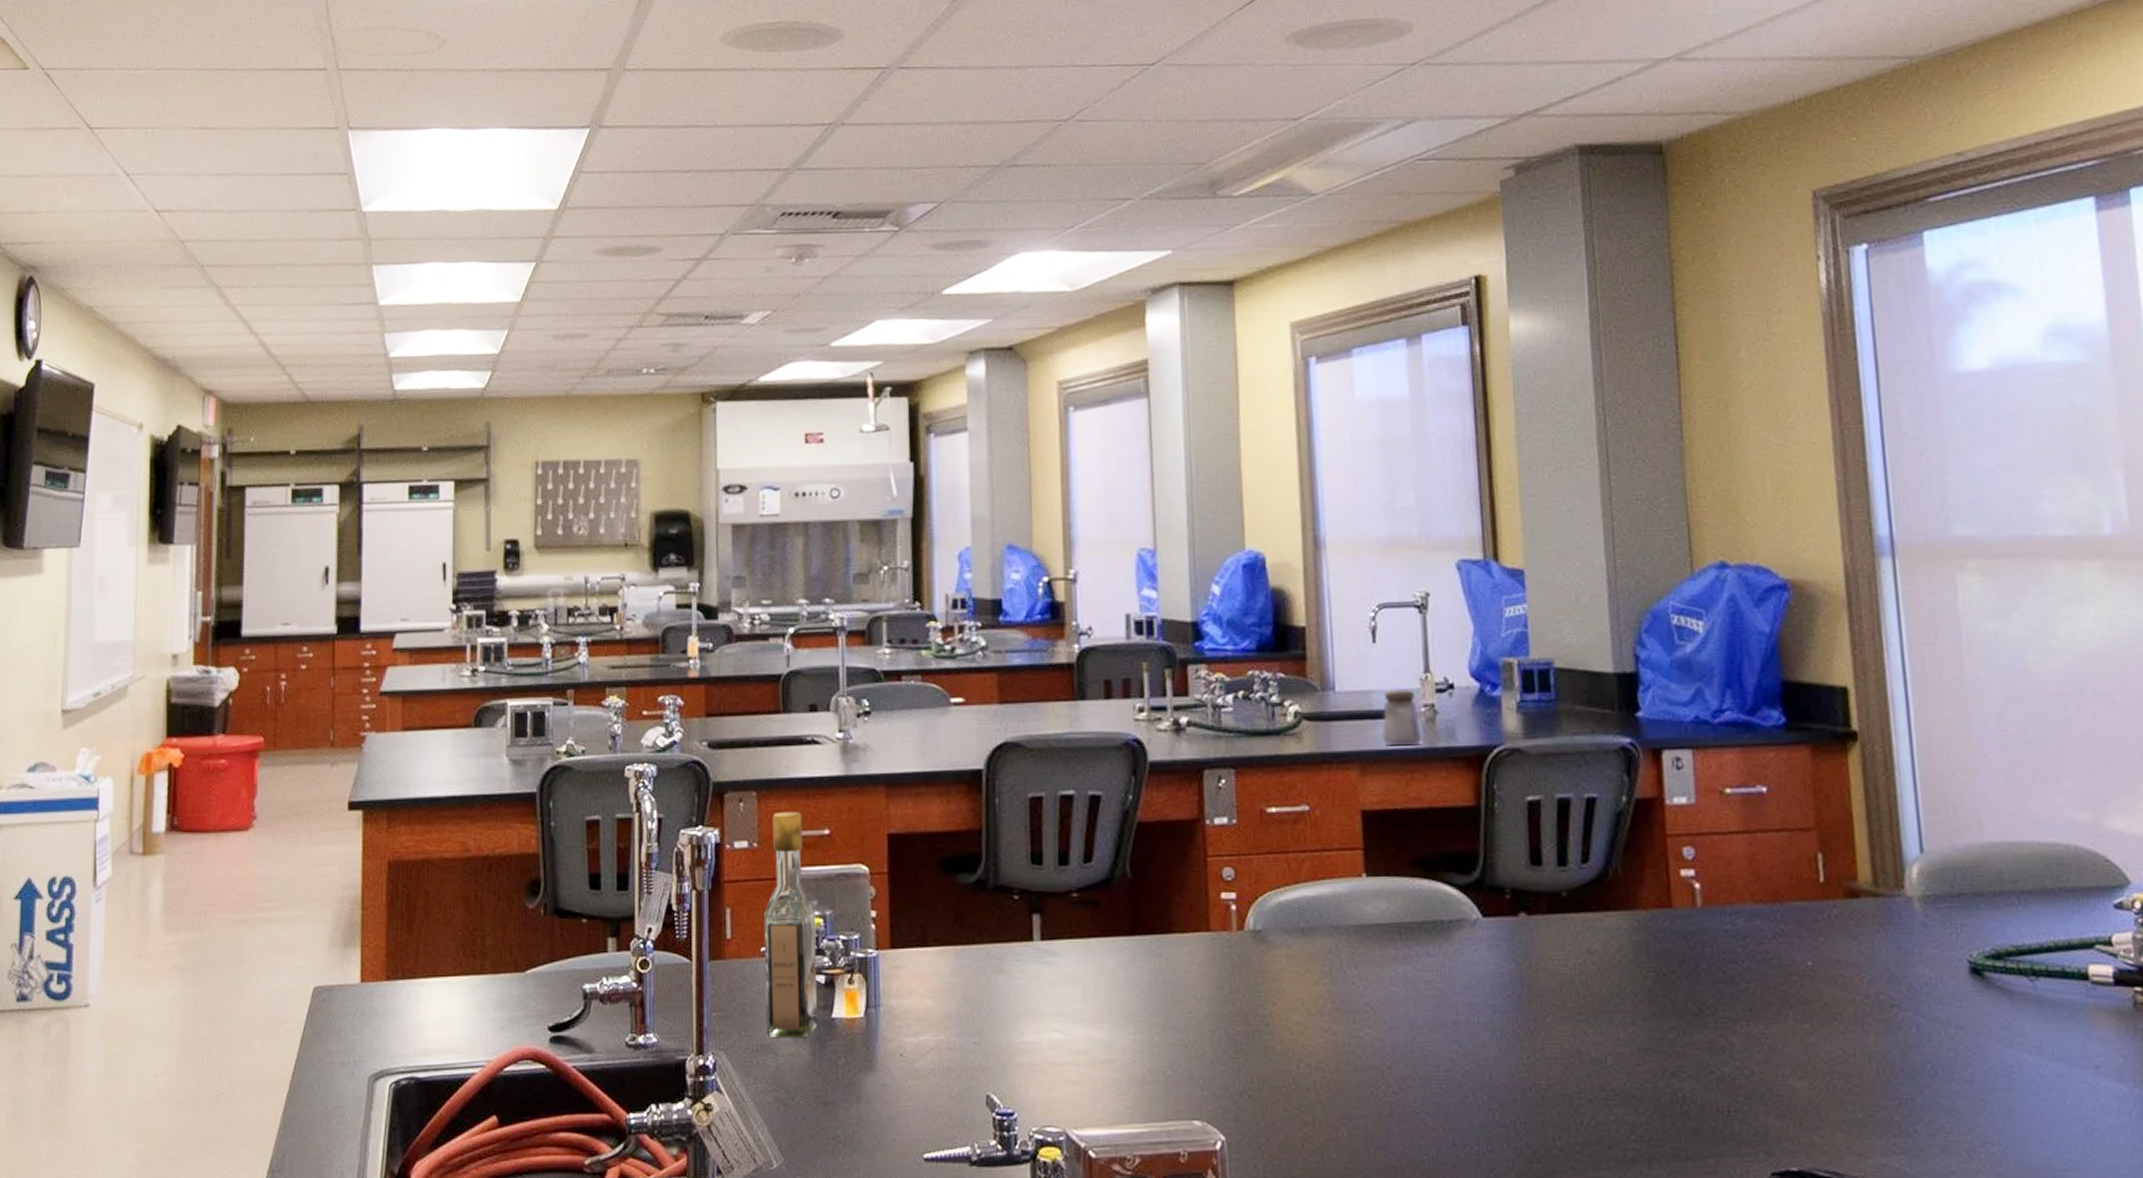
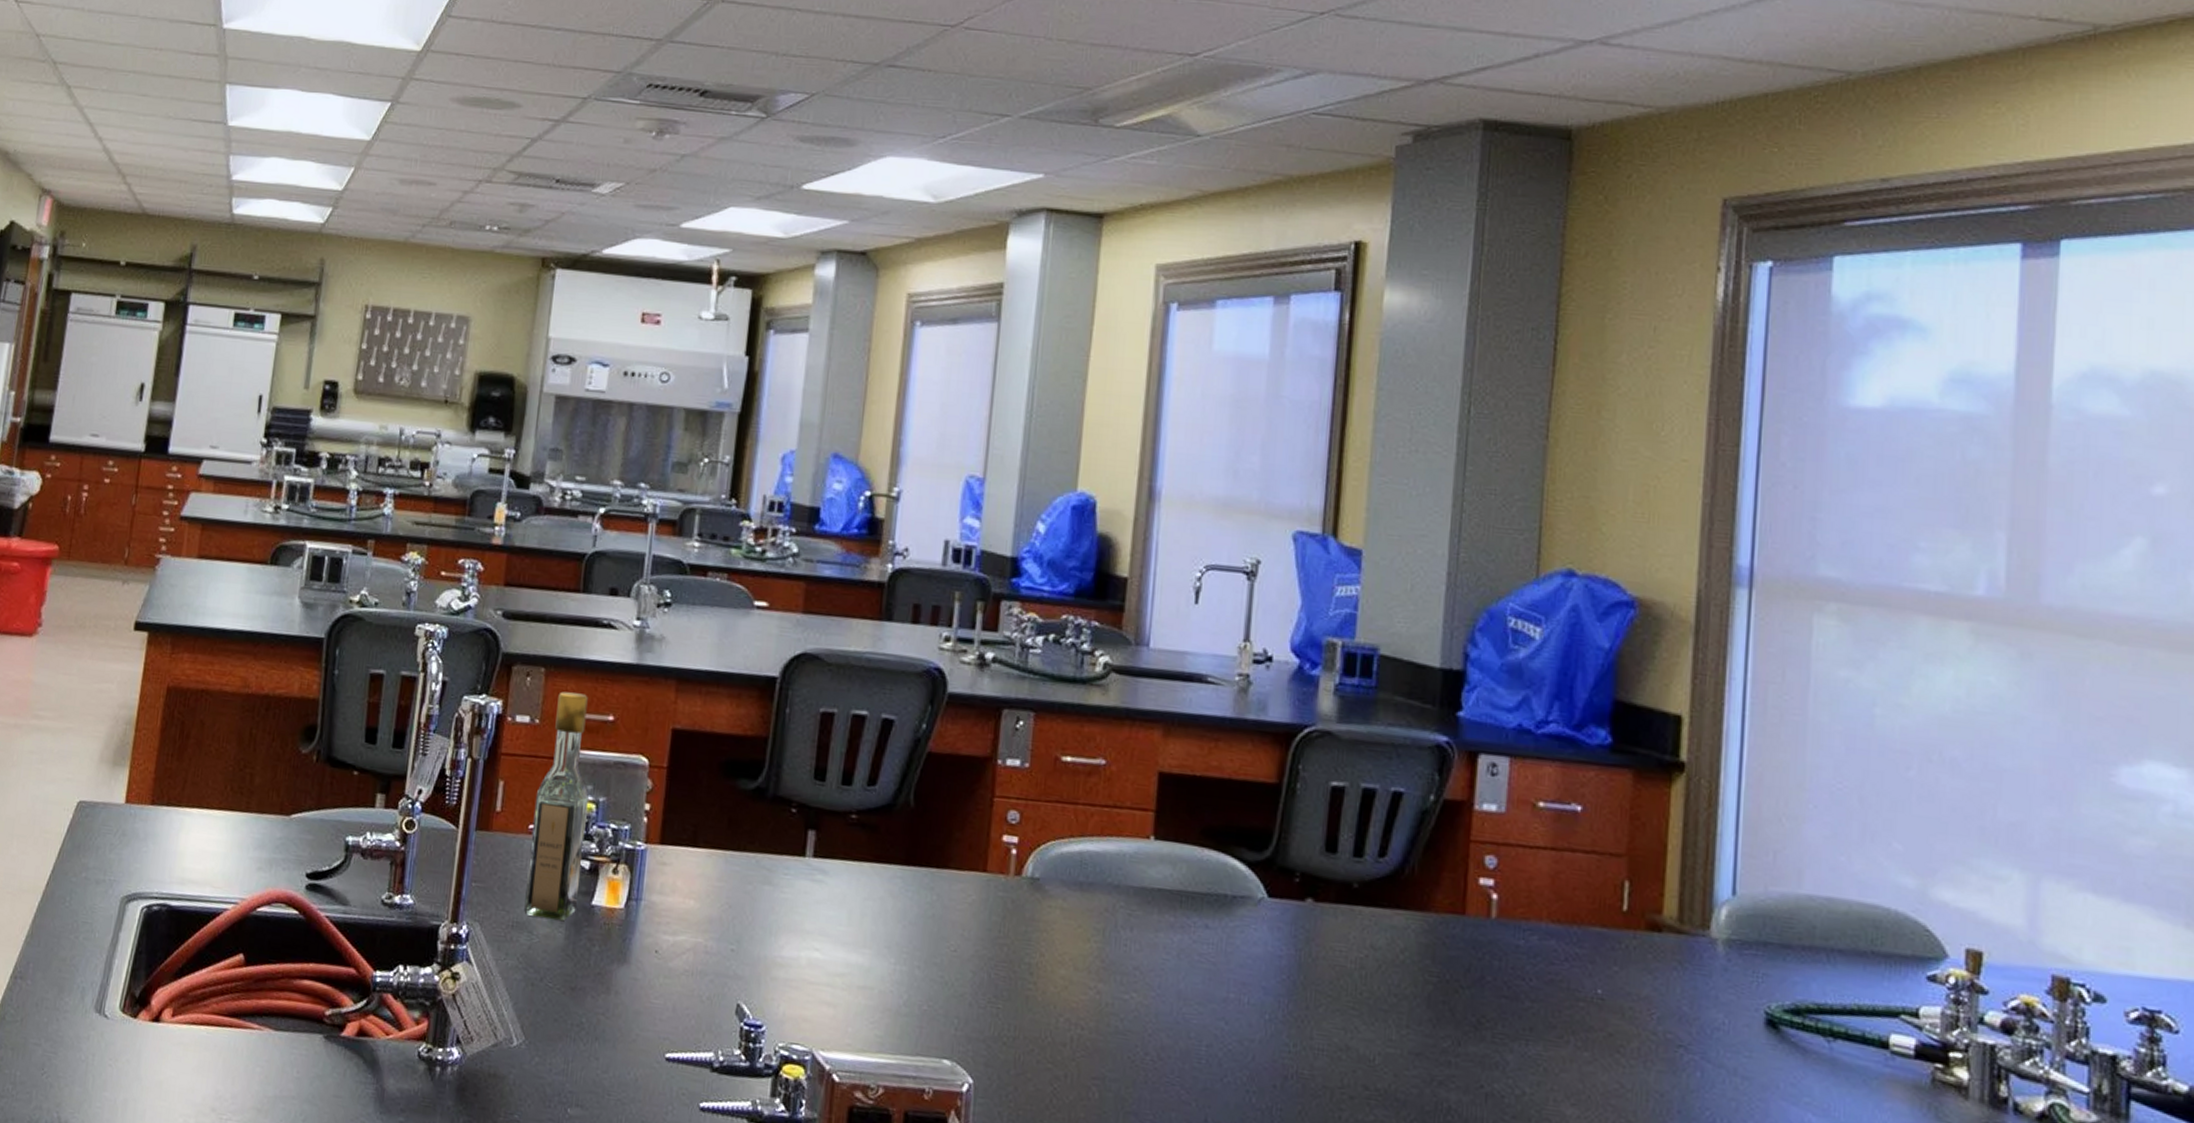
salt shaker: present [1382,689,1421,746] -> none [1191,654,1231,714]

